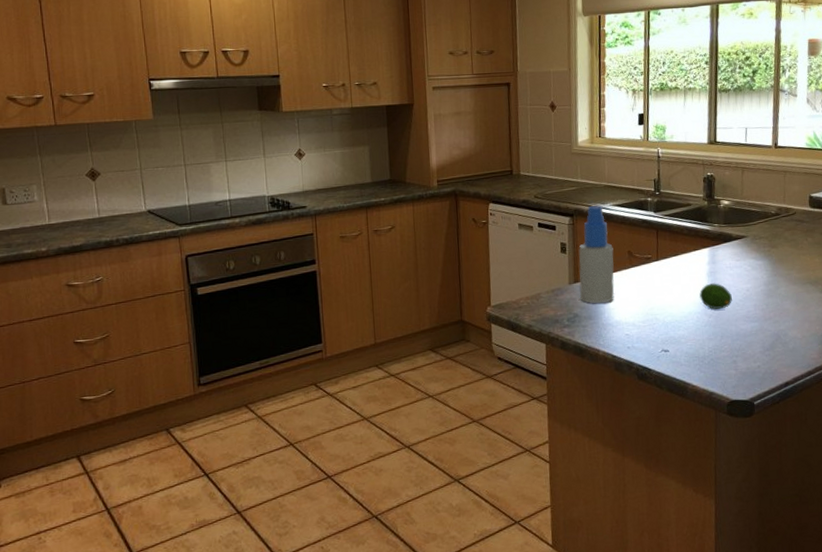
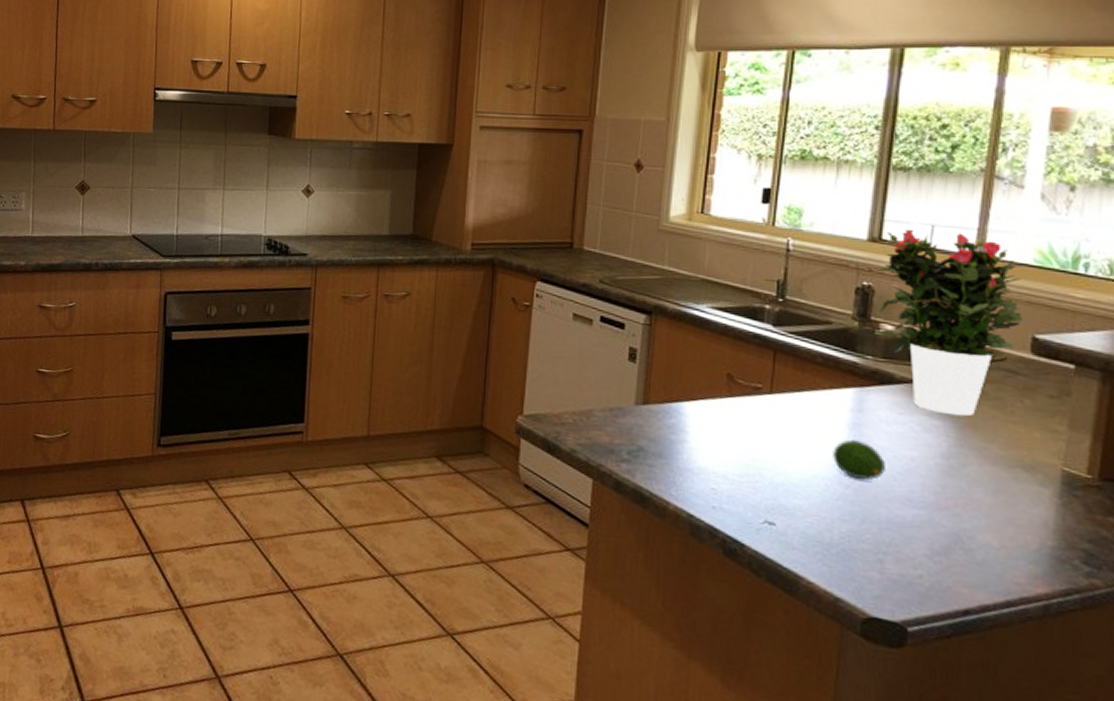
spray bottle: present [579,206,615,304] -> none [650,304,706,440]
potted flower: none [715,131,803,256] -> present [875,228,1028,416]

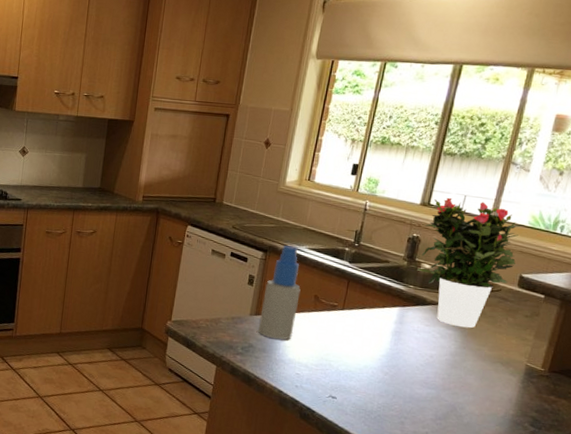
spray bottle: none [650,304,706,440] -> present [258,245,301,340]
fruit: present [833,439,885,480] -> none [379,342,413,369]

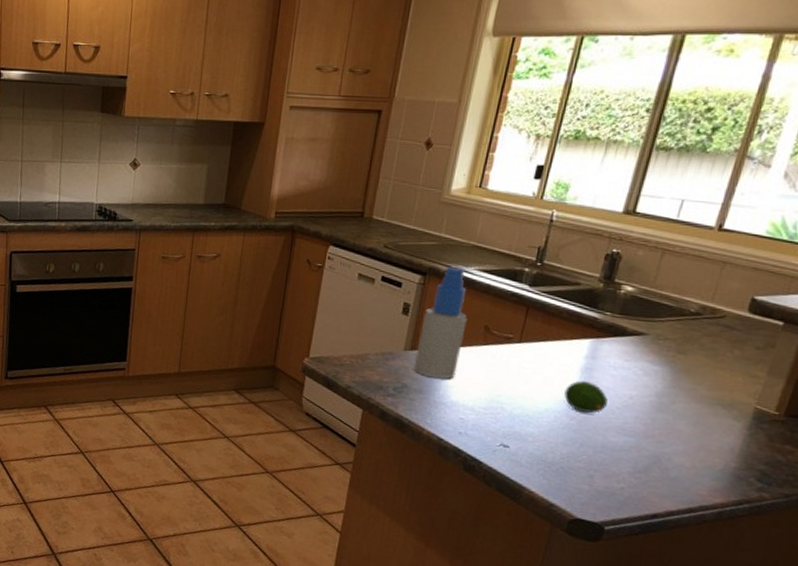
fruit: none [379,342,413,369] -> present [564,380,608,413]
potted flower: present [417,197,524,328] -> none [616,203,761,363]

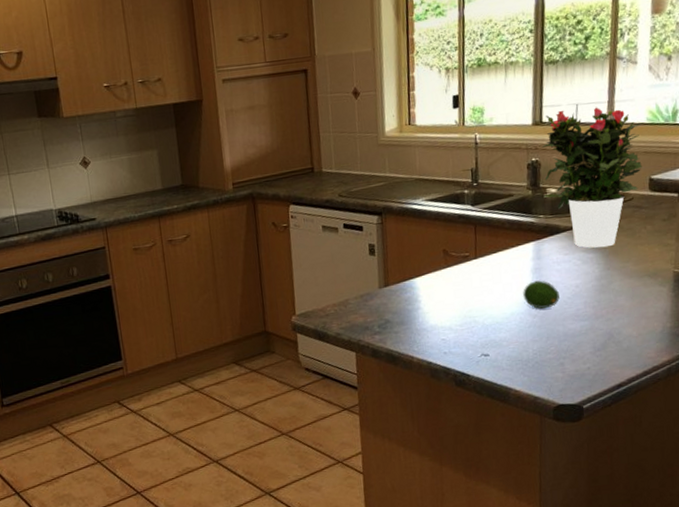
spray bottle: present [414,267,467,379] -> none [388,201,429,308]
potted flower: none [616,203,761,363] -> present [541,107,643,248]

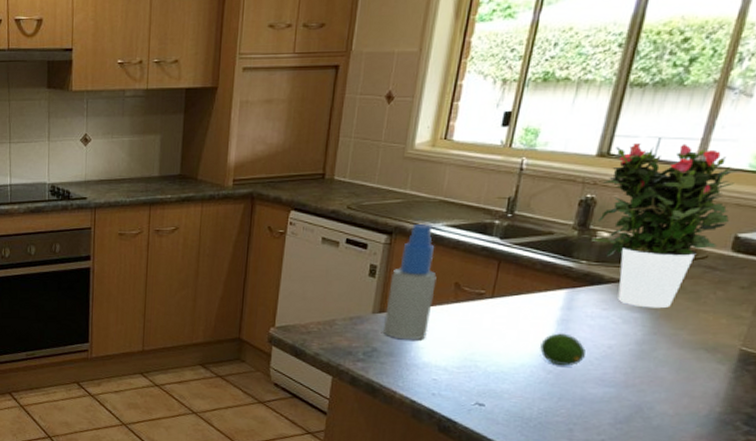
spray bottle: none [388,201,429,308] -> present [383,224,437,340]

